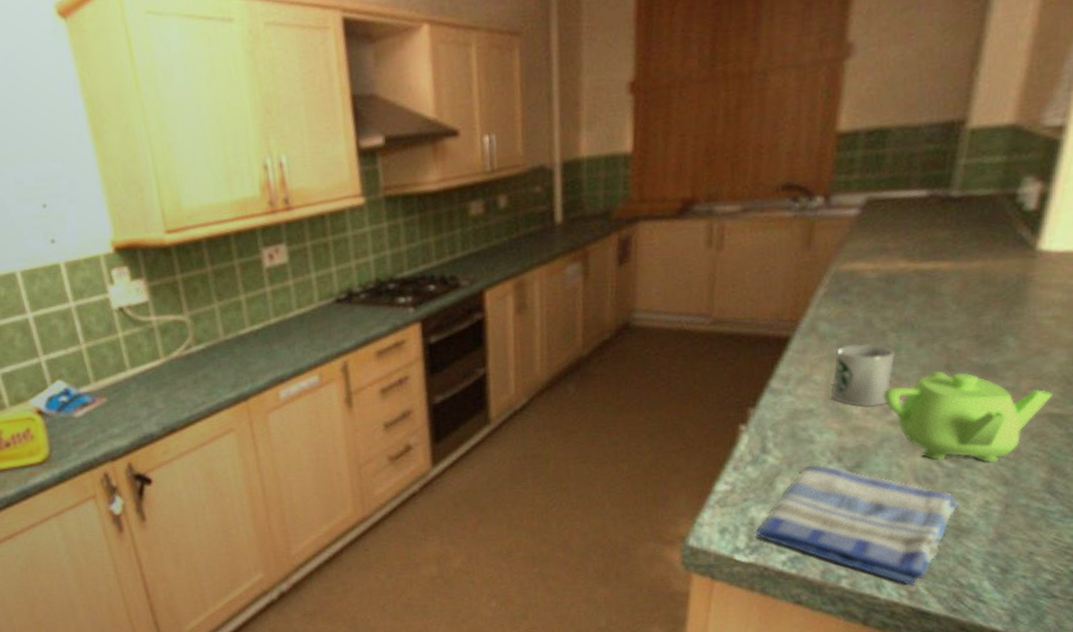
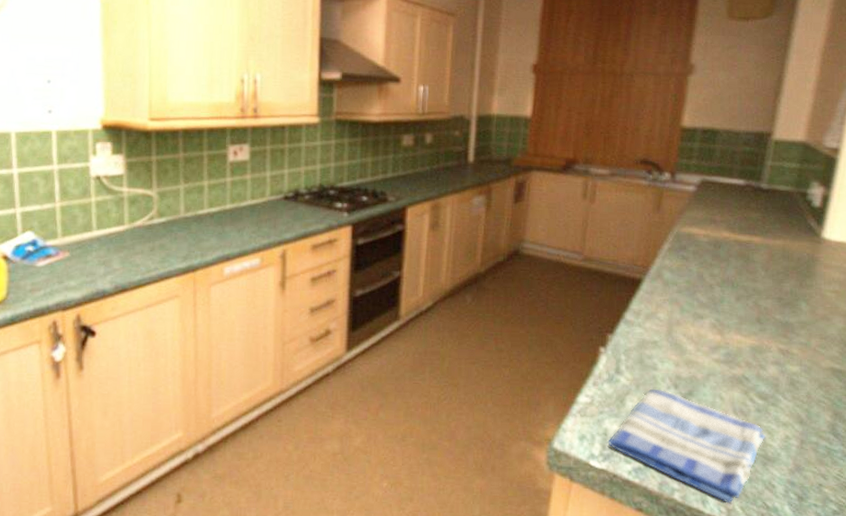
mug: present [832,344,895,407] -> none [672,292,719,345]
teapot: present [884,370,1052,463] -> none [711,322,834,404]

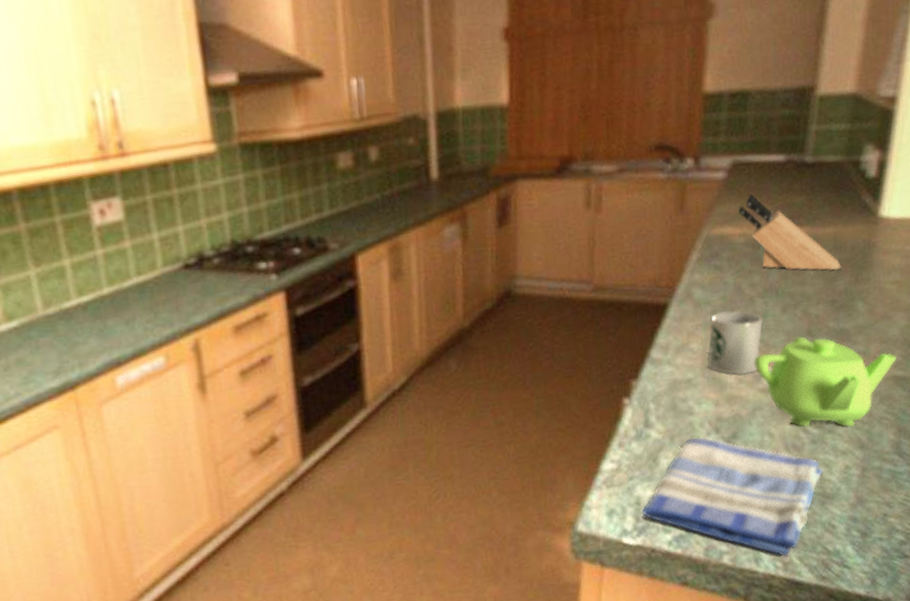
mug: none [672,292,719,345] -> present [707,311,763,375]
knife block: none [704,205,788,275] -> present [738,193,841,271]
teapot: none [711,322,834,404] -> present [754,336,897,427]

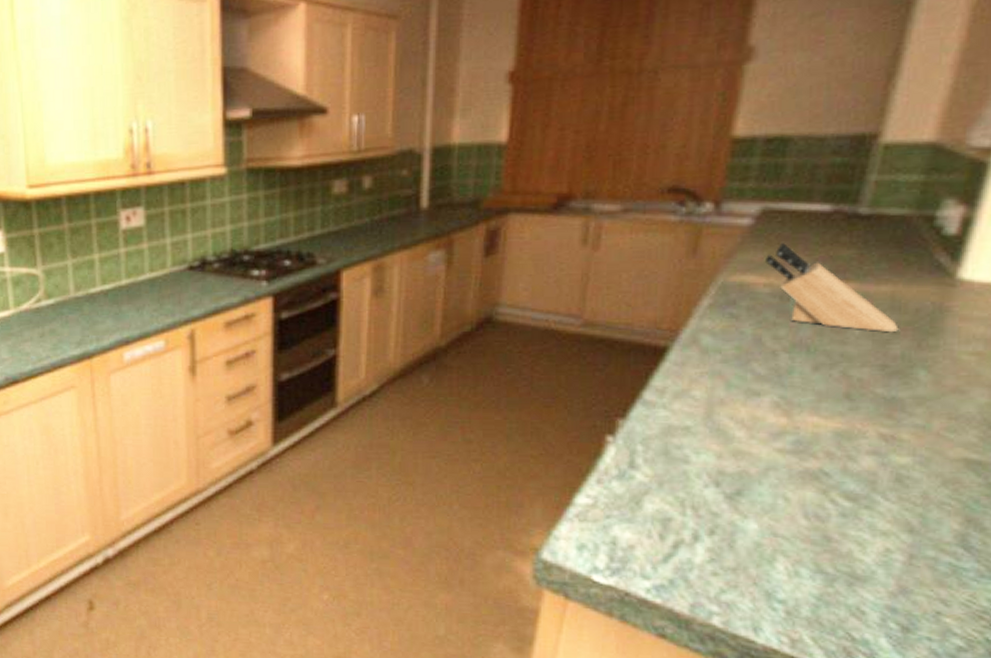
dish towel: present [641,436,824,558] -> none [617,487,855,634]
mug: present [707,311,763,375] -> none [712,362,786,431]
teapot: present [754,336,897,427] -> none [771,399,970,506]

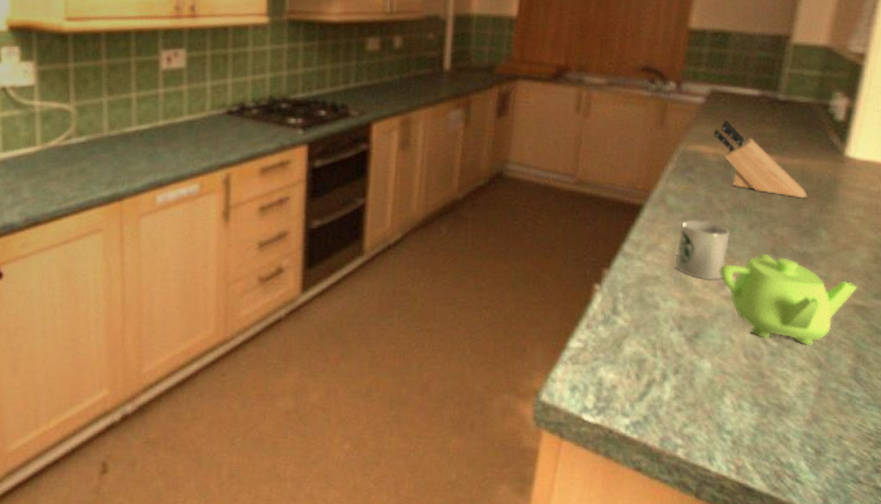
mug: none [712,362,786,431] -> present [676,220,730,280]
teapot: none [771,399,970,506] -> present [720,253,857,345]

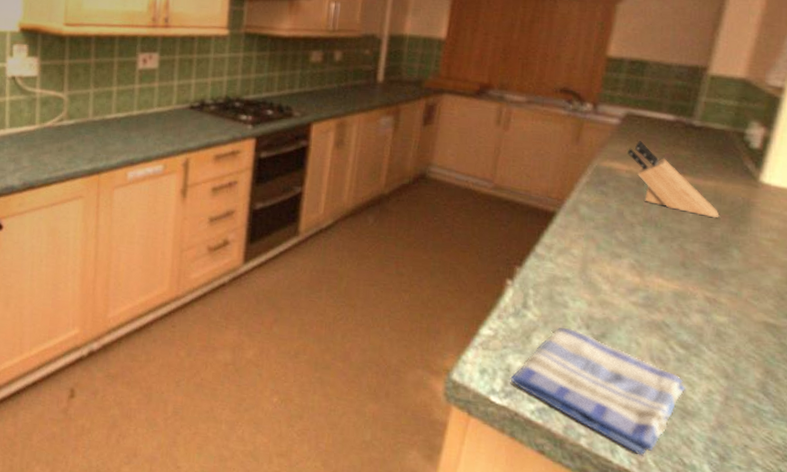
dish towel: none [602,330,781,461] -> present [510,327,687,457]
mug: present [676,220,730,280] -> none [586,229,640,287]
teapot: present [720,253,857,345] -> none [629,265,768,356]

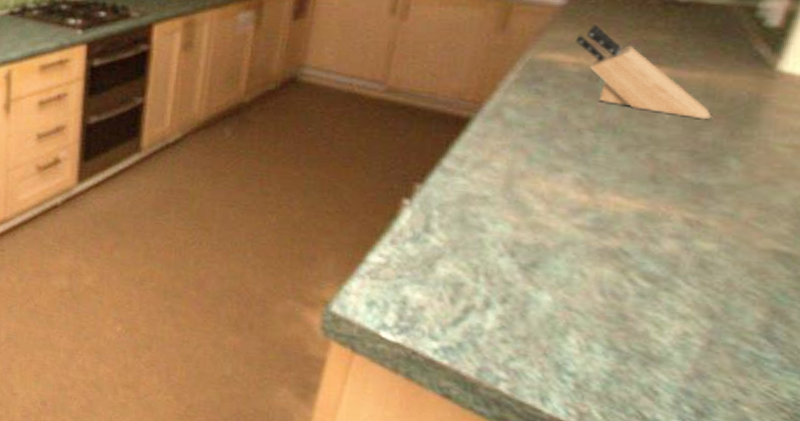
dish towel: present [510,327,687,457] -> none [406,254,651,407]

